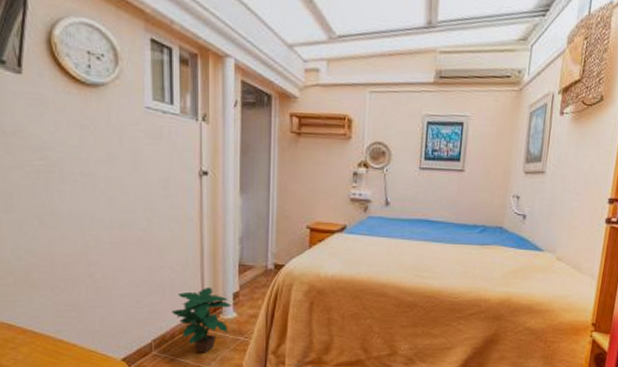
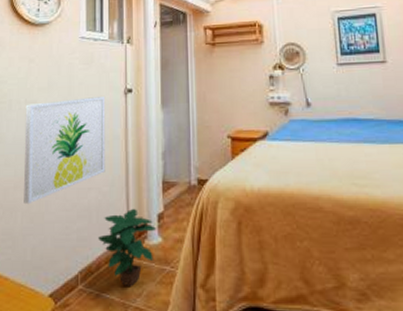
wall art: none [81,175,179,279] -> present [24,97,106,205]

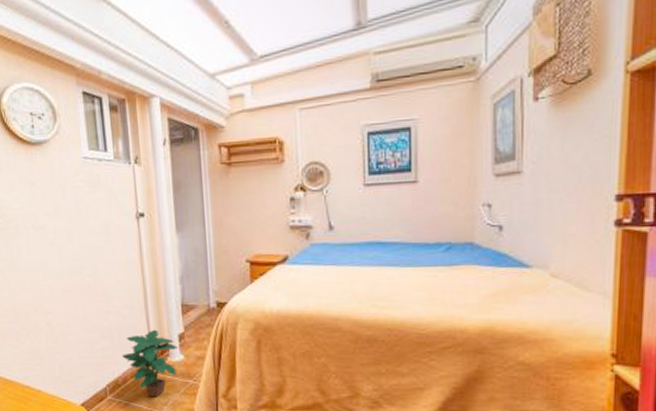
wall art: present [24,97,106,205] -> none [34,221,123,327]

